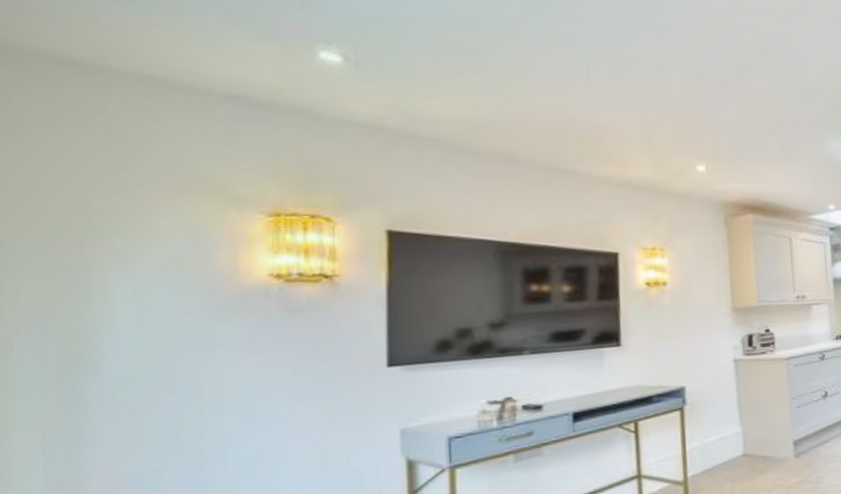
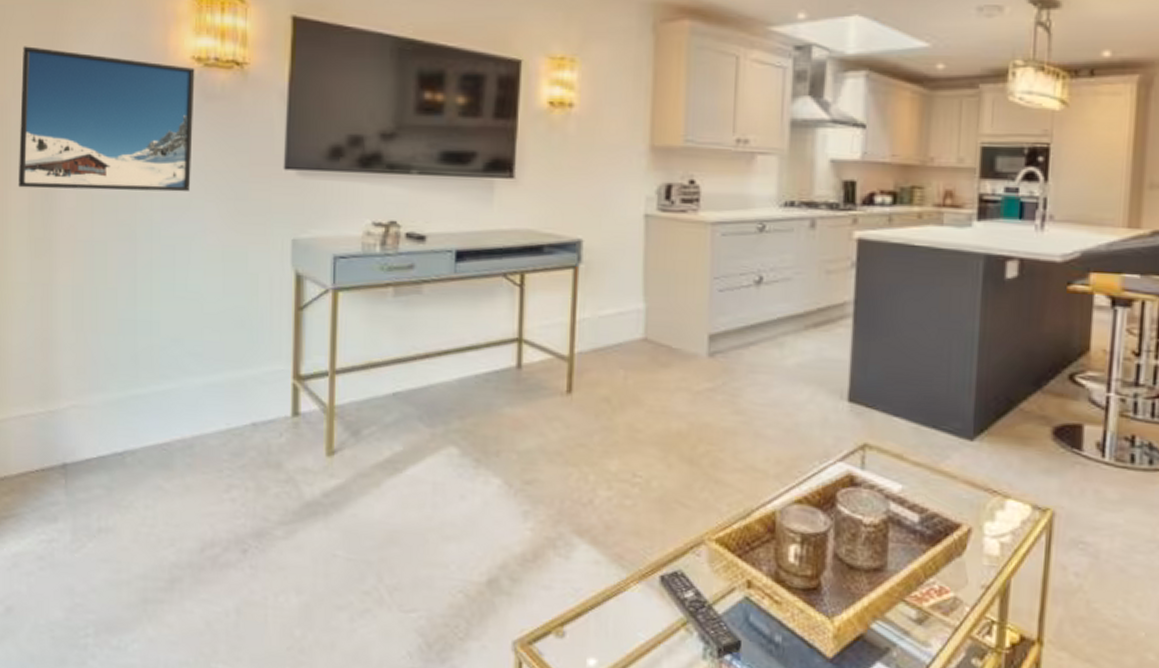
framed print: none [25,279,275,430] -> present [18,46,195,192]

